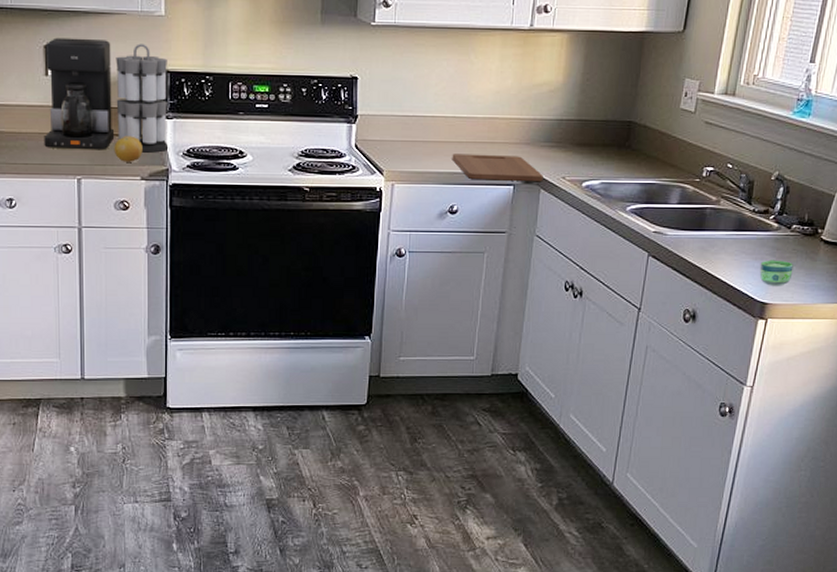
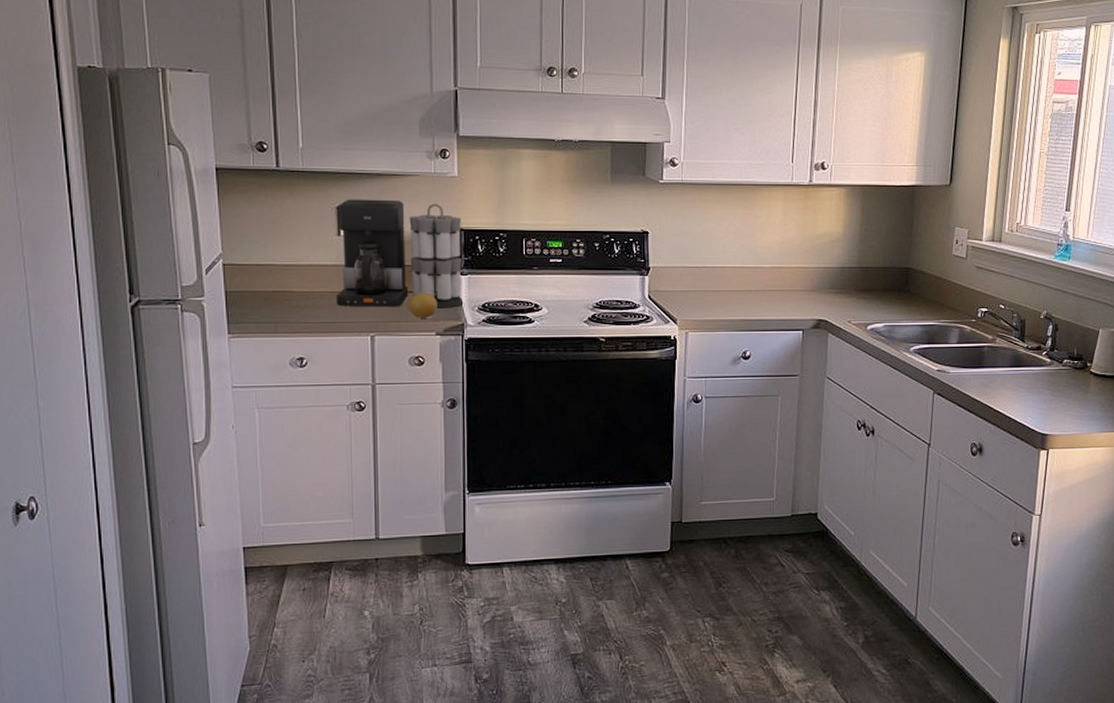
cutting board: present [452,154,543,182] -> none [742,301,830,327]
cup: present [759,260,793,286] -> none [1037,393,1068,418]

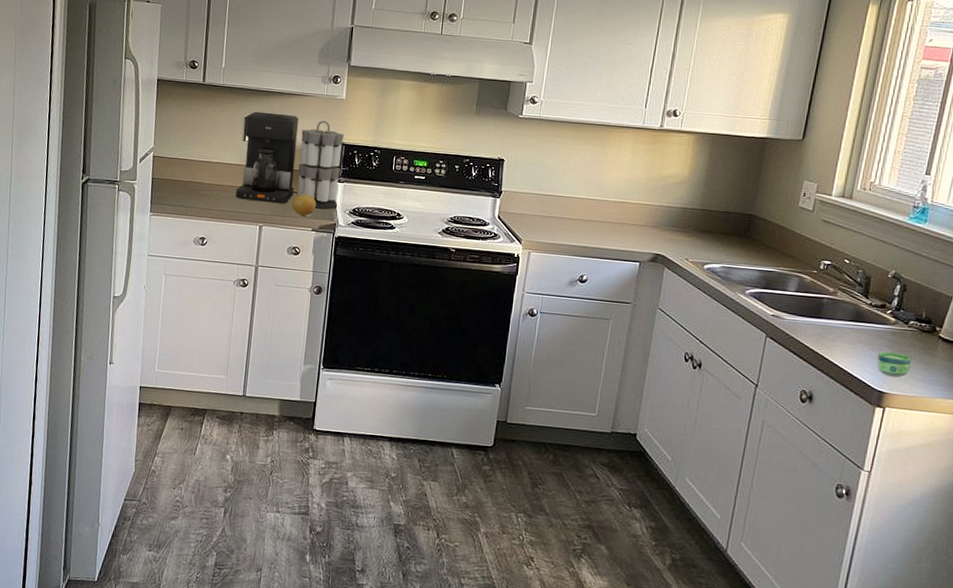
cup: none [1037,393,1068,418] -> present [876,351,911,378]

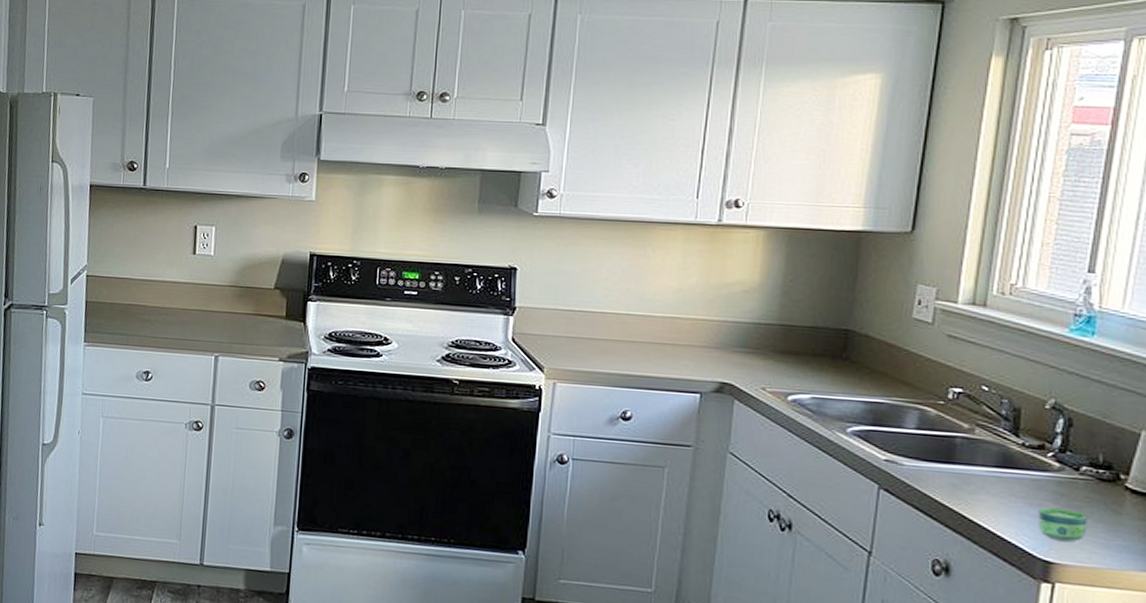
coffee maker: present [235,111,299,204] -> none [185,219,260,329]
fruit: present [292,193,316,216] -> none [253,316,283,343]
spice rack: present [296,120,344,209] -> none [259,227,315,335]

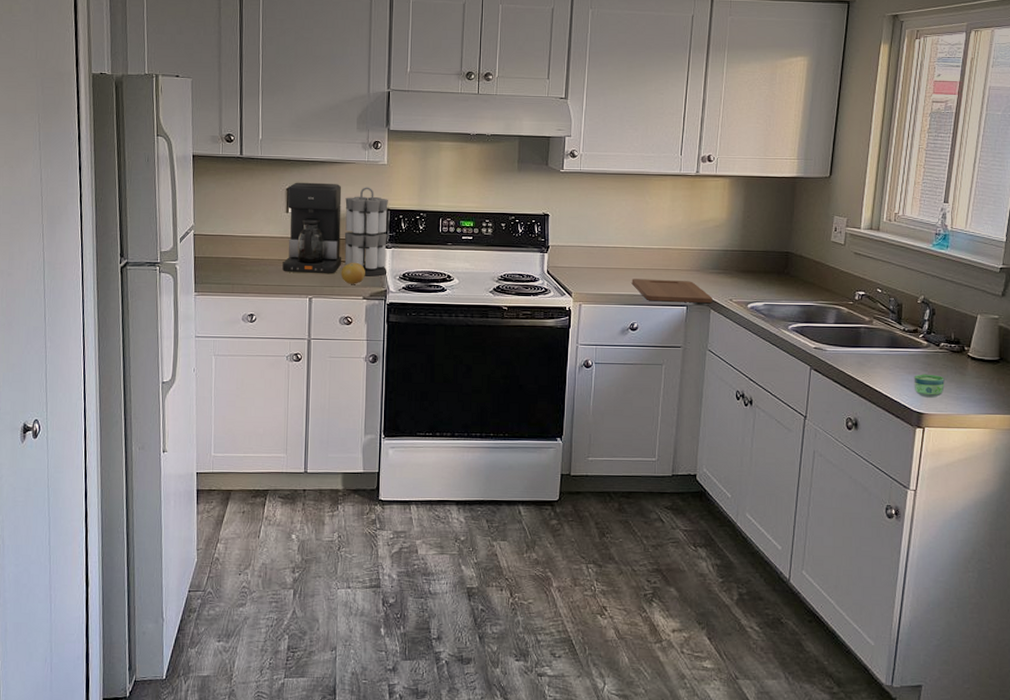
coffee maker: none [185,219,260,329] -> present [282,182,342,274]
fruit: none [253,316,283,343] -> present [341,262,365,284]
spice rack: none [259,227,315,335] -> present [344,187,388,277]
cutting board: none [624,354,738,392] -> present [631,279,713,304]

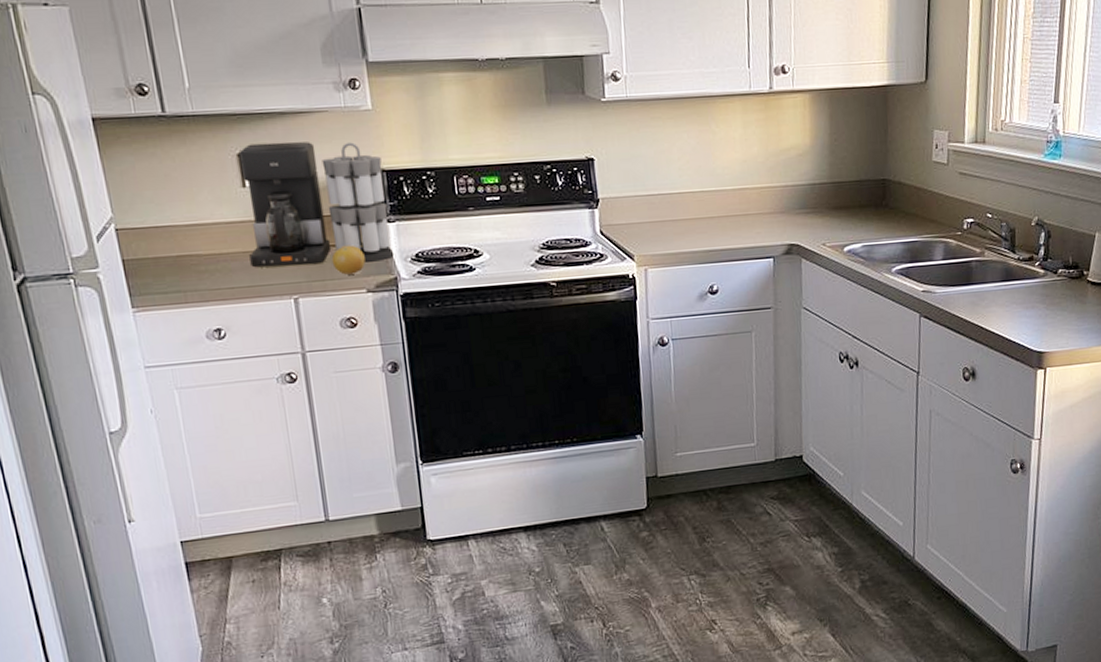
cutting board: present [631,279,713,304] -> none [705,226,803,256]
cup: present [913,374,945,398] -> none [1031,306,1065,334]

